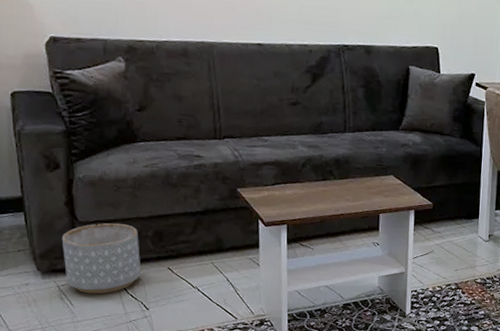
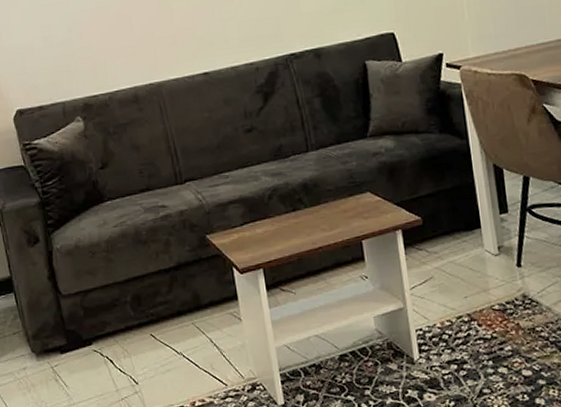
planter: present [61,223,142,294] -> none [49,292,126,373]

